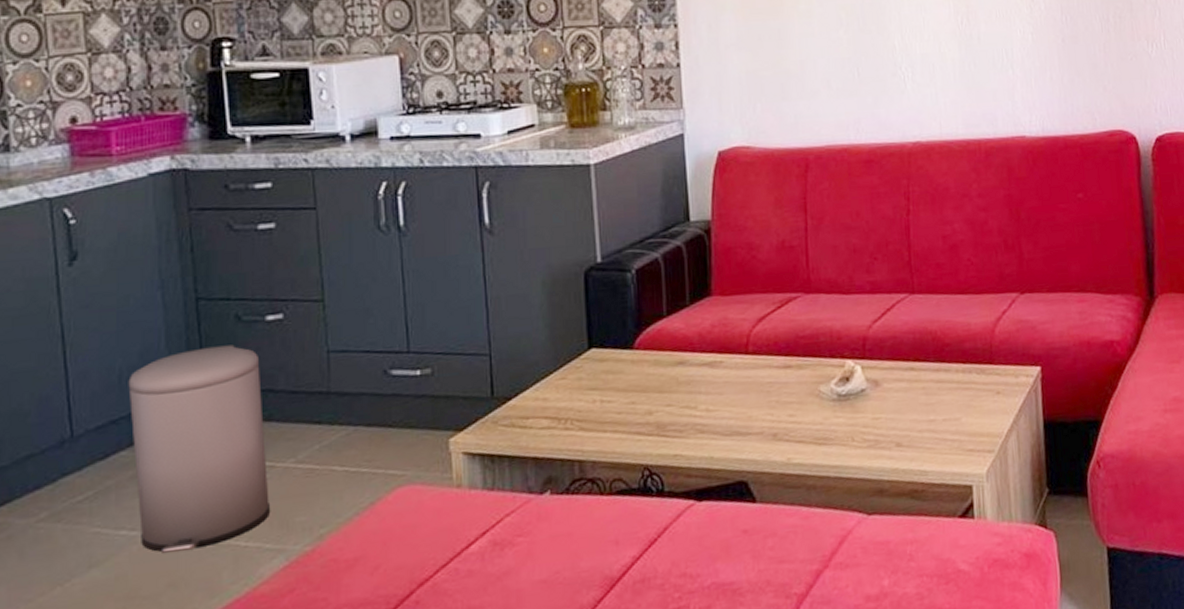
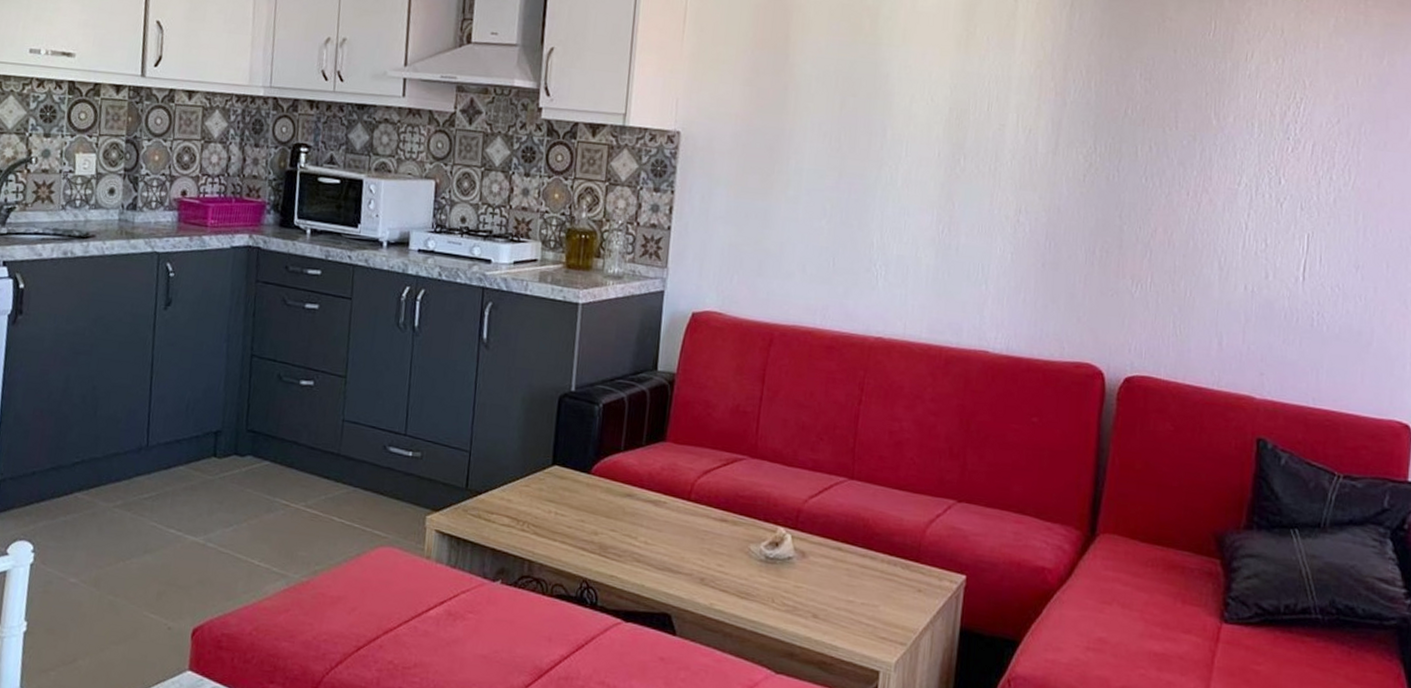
pedal bin: present [128,345,270,554] -> none [183,396,290,558]

